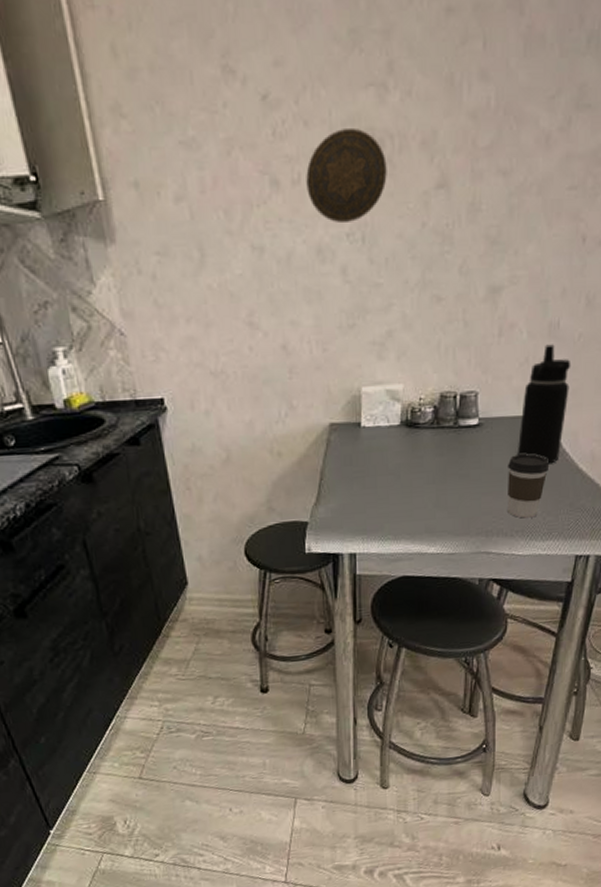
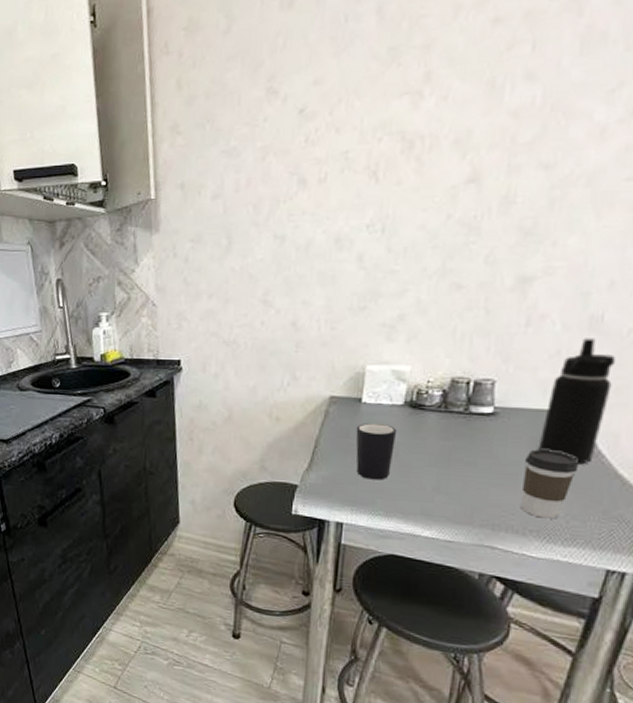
decorative plate: present [306,129,387,222] -> none [332,132,415,215]
mug: none [358,447,397,506] -> present [355,423,397,480]

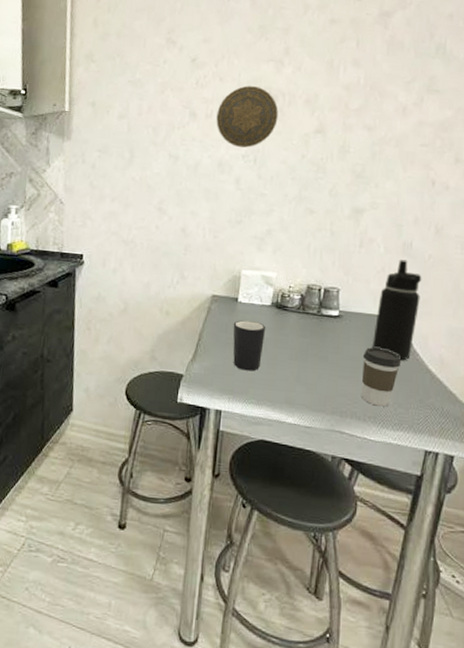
decorative plate: none [332,132,415,215] -> present [216,85,278,148]

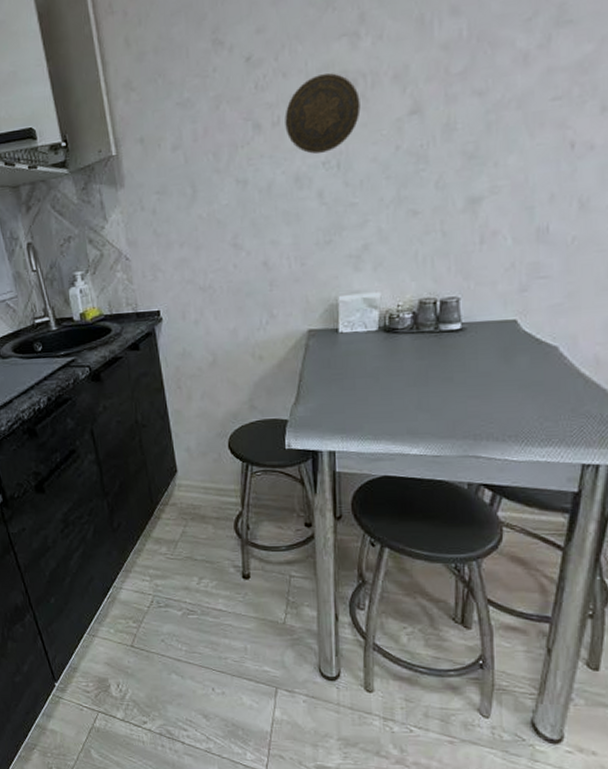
mug: present [233,320,266,372] -> none [336,351,375,406]
coffee cup: present [362,347,402,407] -> none [496,357,545,423]
water bottle: present [371,259,422,361] -> none [505,249,565,368]

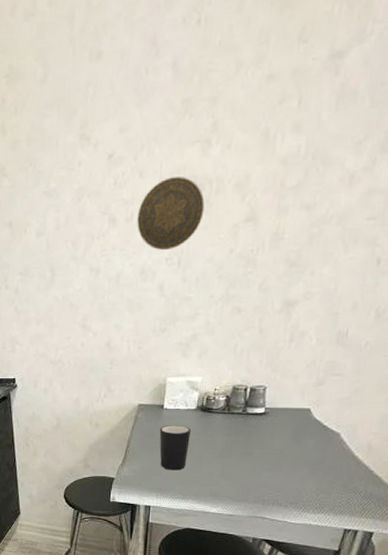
mug: none [336,351,375,406] -> present [159,425,192,471]

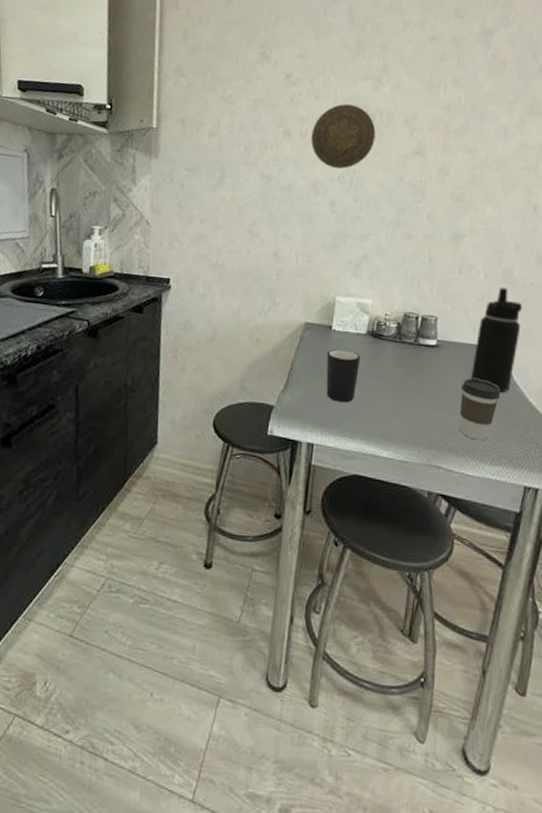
coffee cup: none [284,440,327,493] -> present [459,378,501,441]
water bottle: none [297,350,356,450] -> present [470,287,523,393]

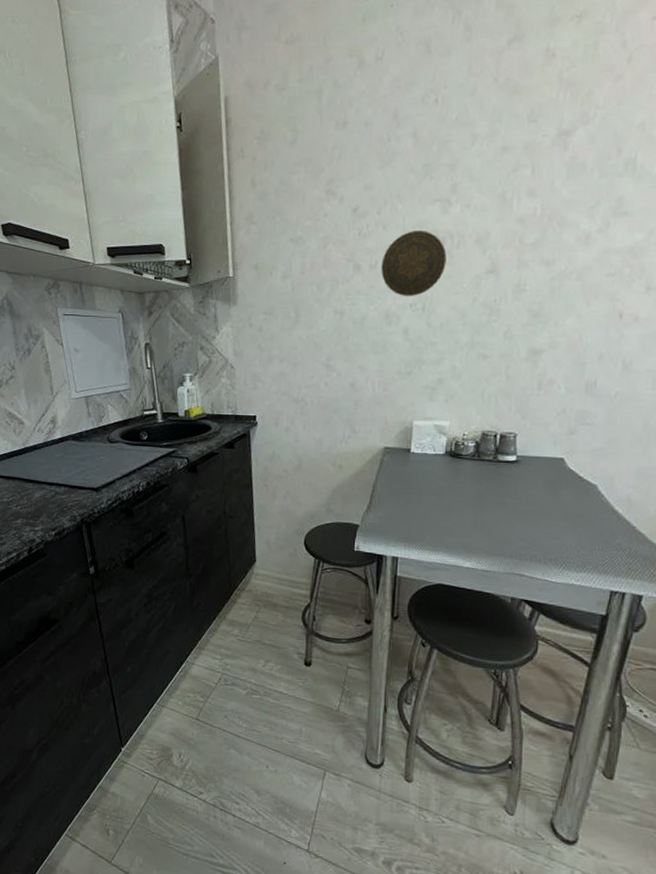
mug: present [326,349,361,403] -> none [406,470,440,519]
coffee cup: present [459,378,501,441] -> none [542,491,585,549]
water bottle: present [470,287,523,393] -> none [552,399,608,503]

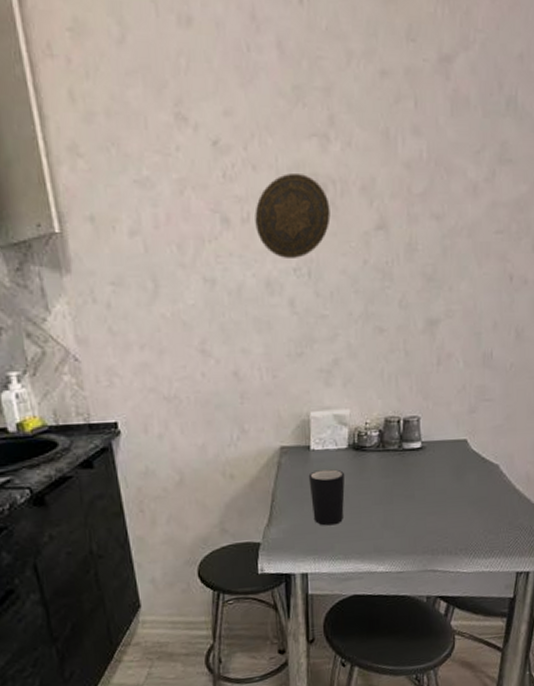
mug: none [406,470,440,519] -> present [308,469,345,526]

